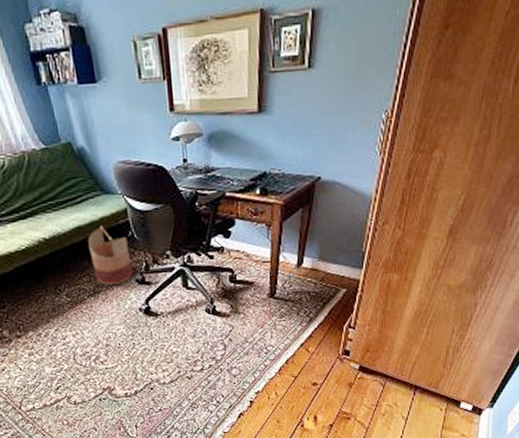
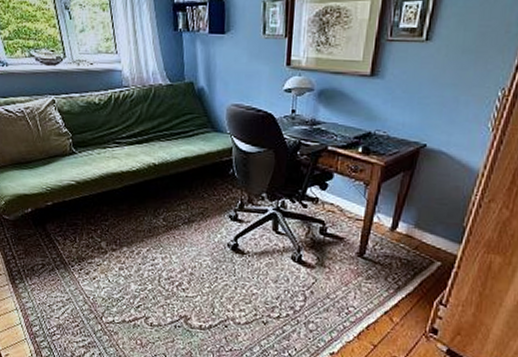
basket: present [88,225,132,285] -> none [191,159,228,217]

